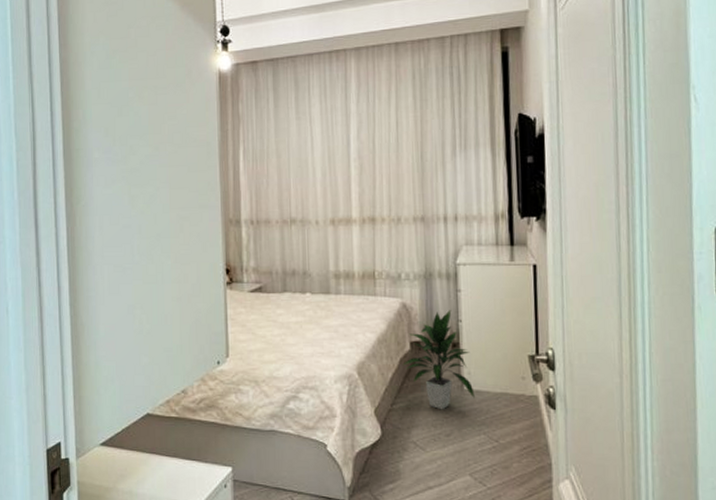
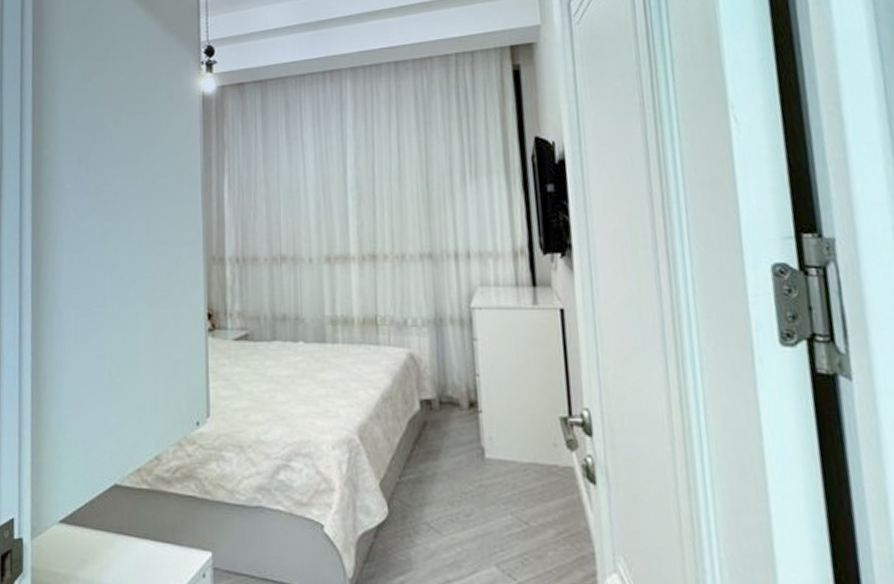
indoor plant: present [404,310,475,410] -> none [413,362,498,484]

